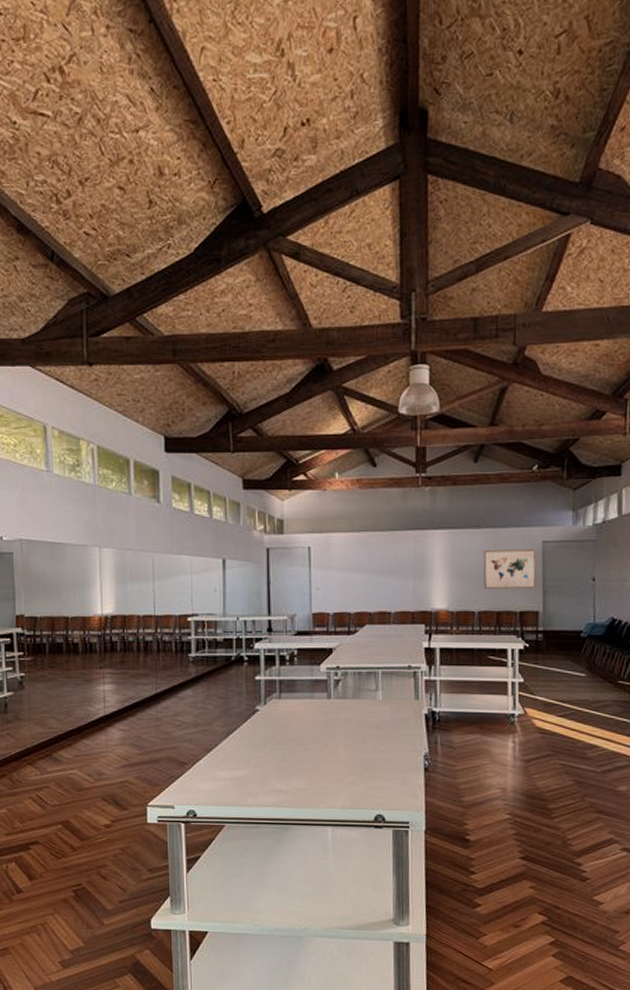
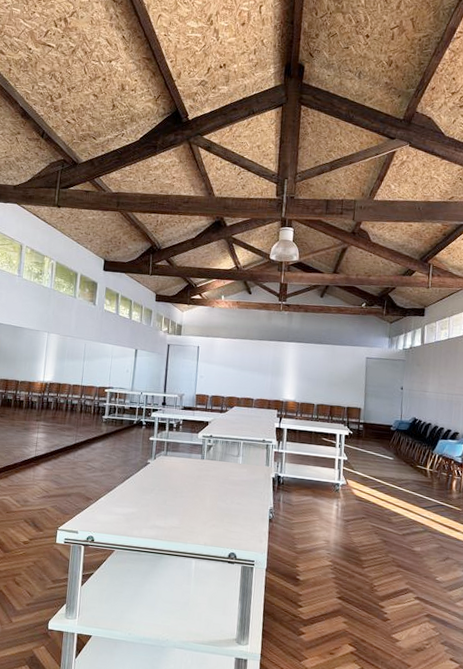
wall art: present [483,548,538,590] -> none [321,360,362,391]

